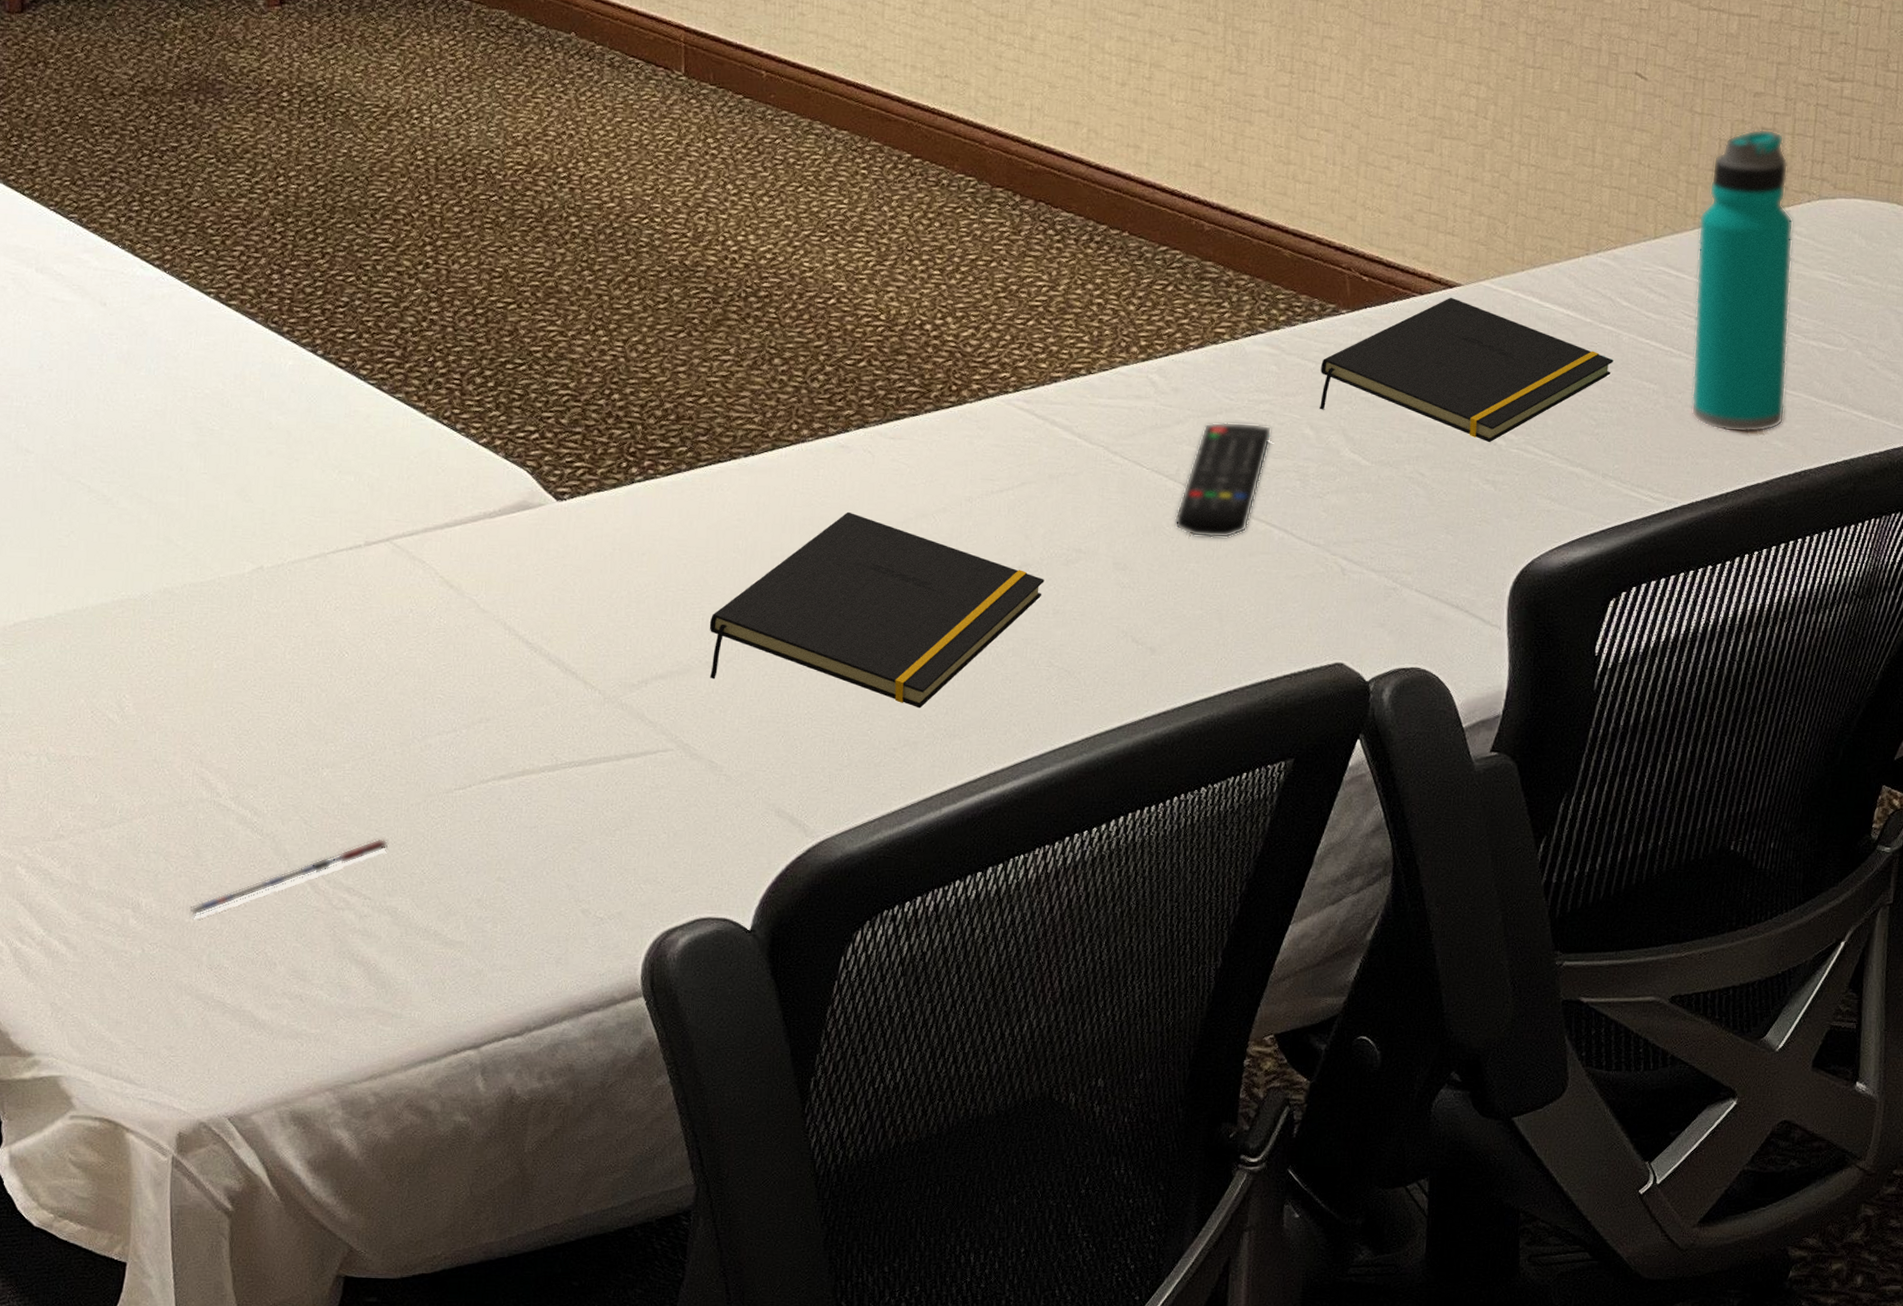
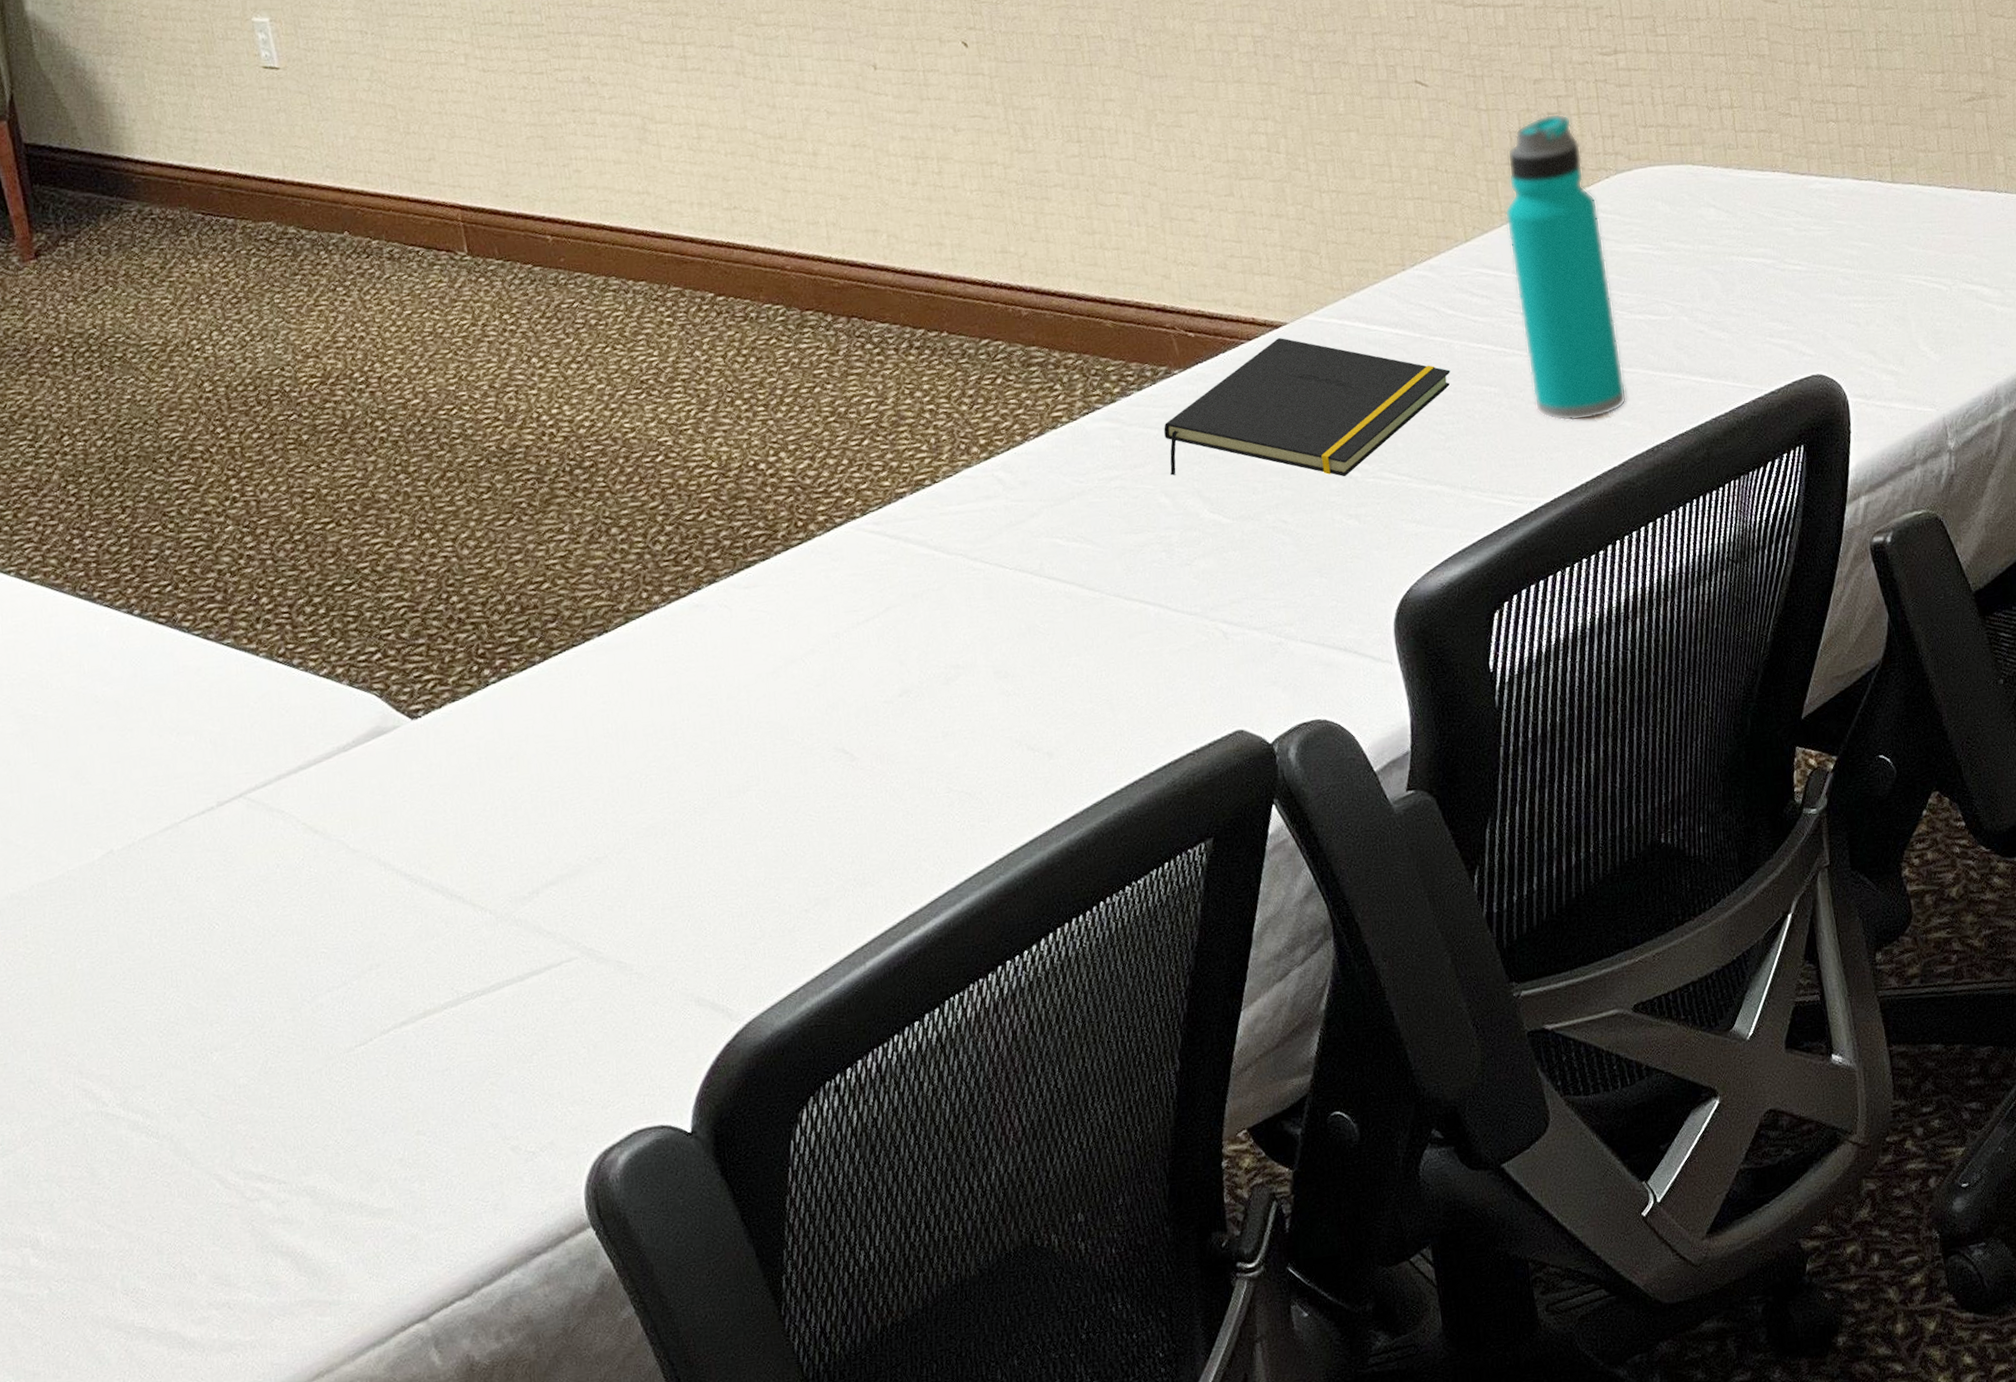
pen: present [189,838,389,917] -> none [93,1115,295,1242]
notepad: present [709,511,1045,709] -> none [592,672,928,875]
remote control: present [1174,421,1272,539] -> none [1047,501,1129,630]

